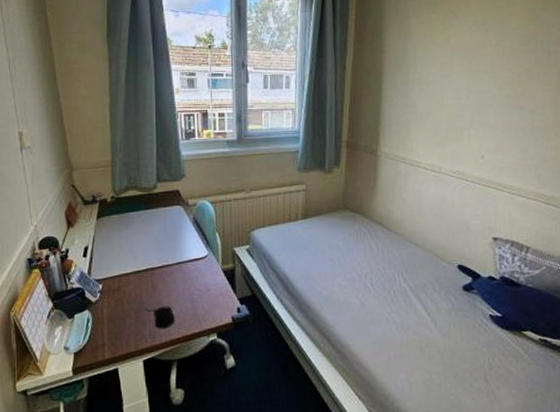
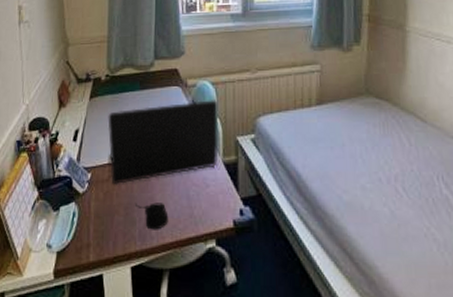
laptop: none [115,217,217,294] -> present [107,100,218,185]

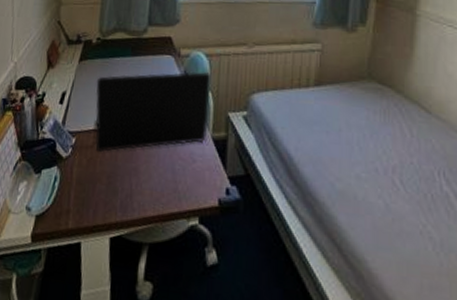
computer mouse: present [136,203,168,230] -> none [119,173,152,202]

